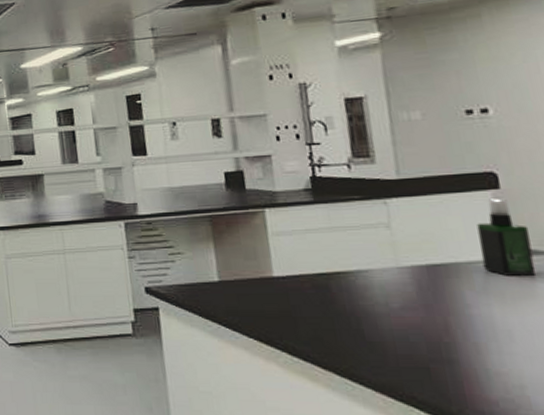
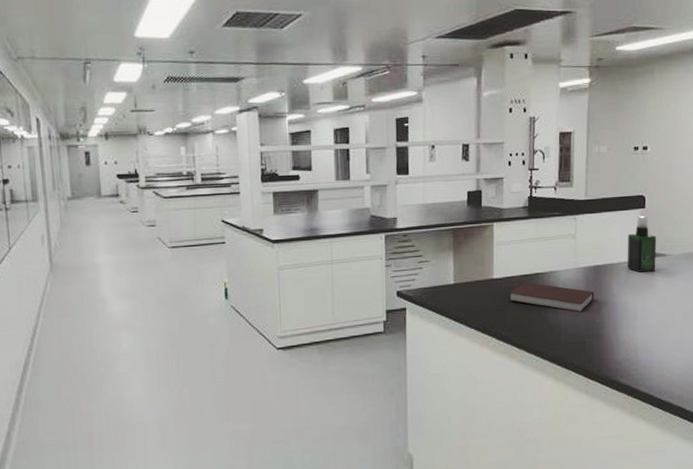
notebook: none [299,282,434,327] -> present [509,281,594,313]

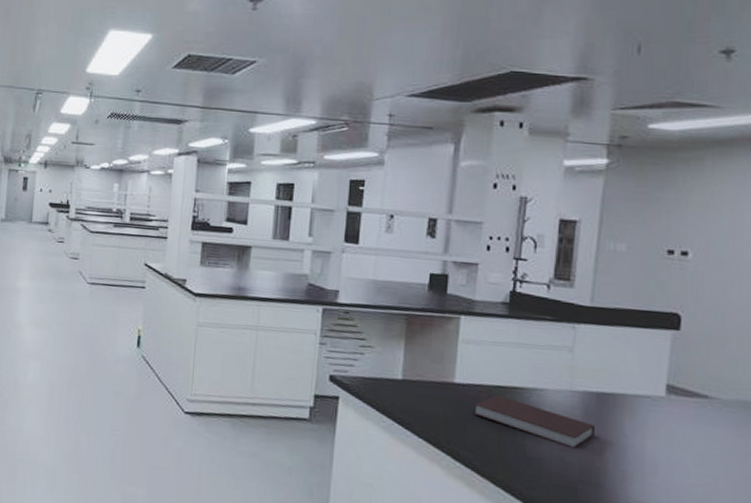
spray bottle: present [627,215,657,273] -> none [647,338,696,416]

